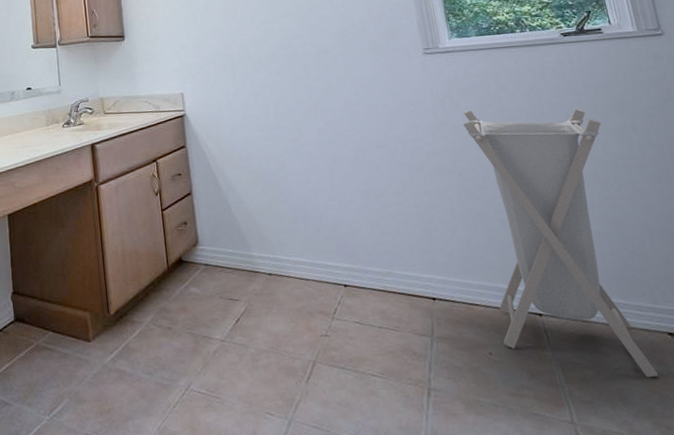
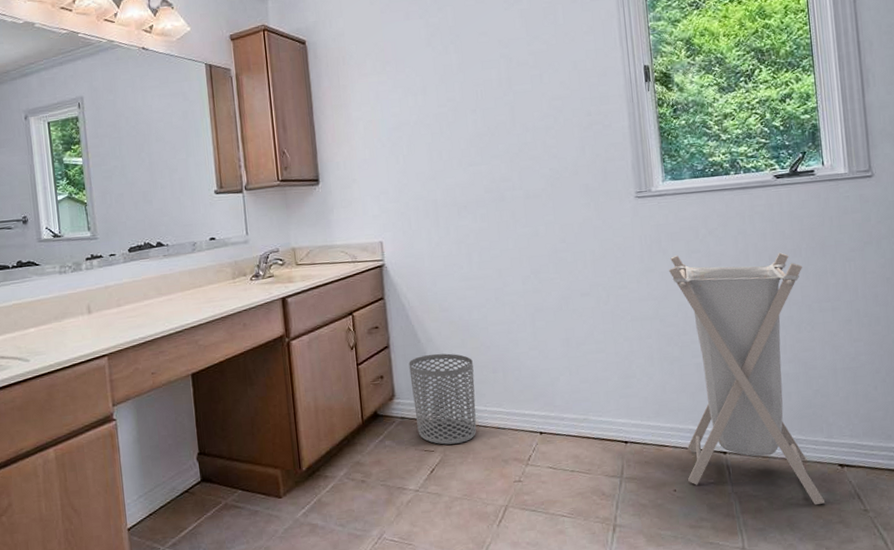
waste bin: none [211,201,281,294] -> present [408,353,477,445]

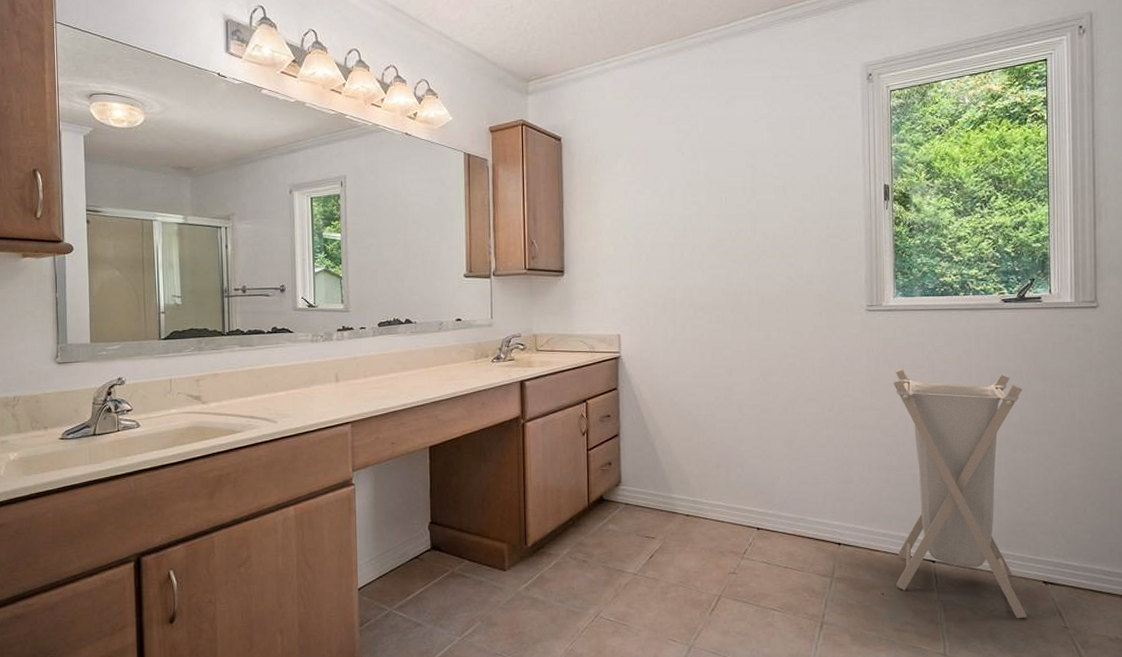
waste bin: present [408,353,477,445] -> none [636,445,698,533]

